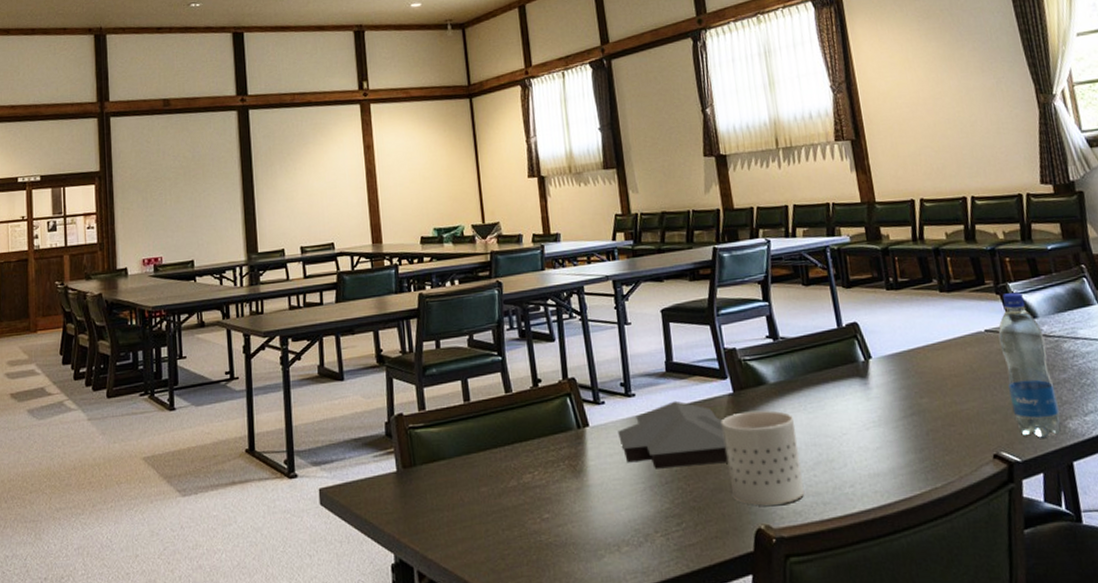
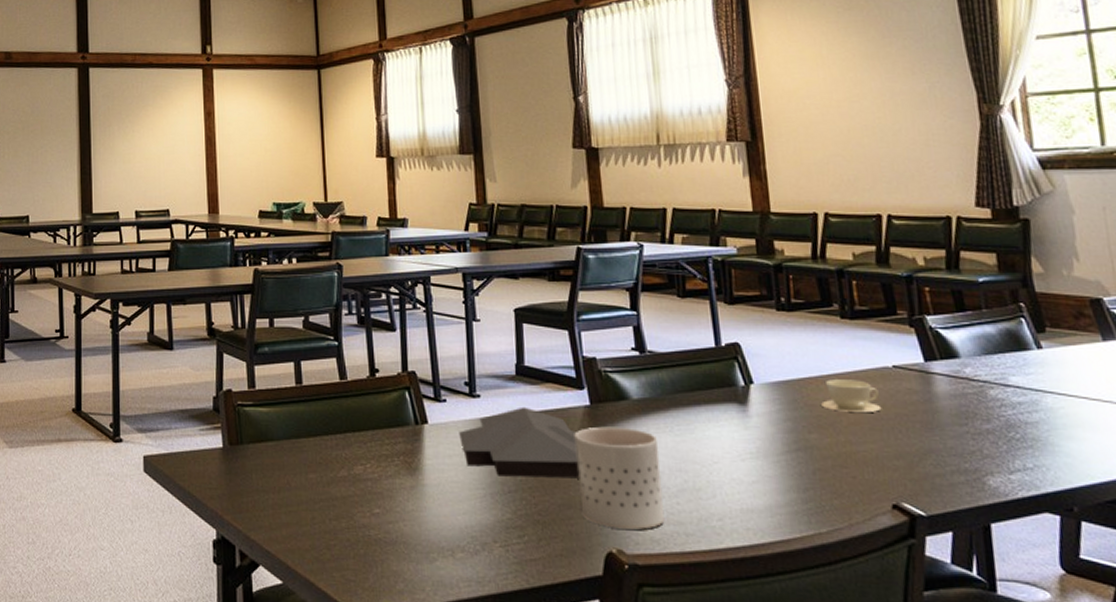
teacup: none [928,346,979,376] -> present [820,379,882,412]
bottle: present [998,292,1062,439] -> none [909,327,980,494]

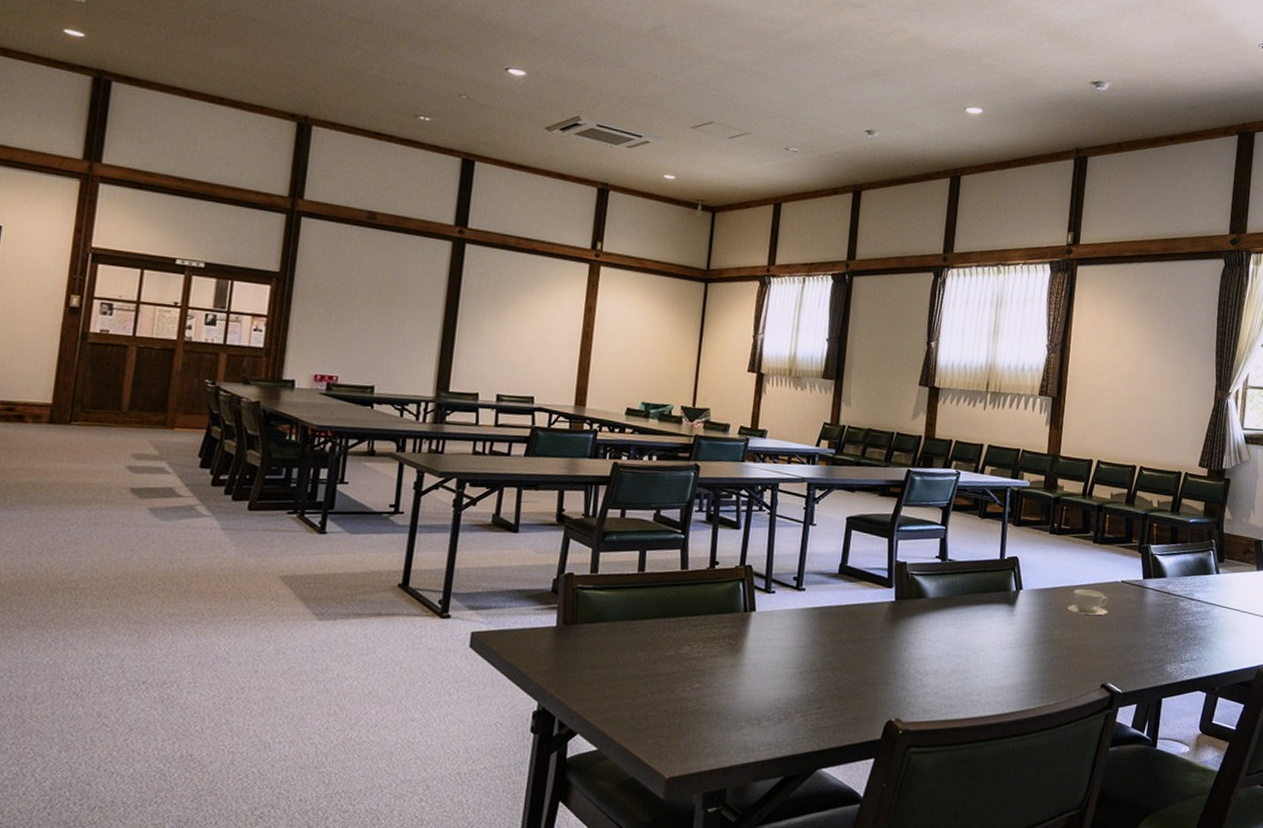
papers: present [459,406,580,478] -> none [781,600,881,660]
mug: present [574,426,665,530] -> none [872,619,943,702]

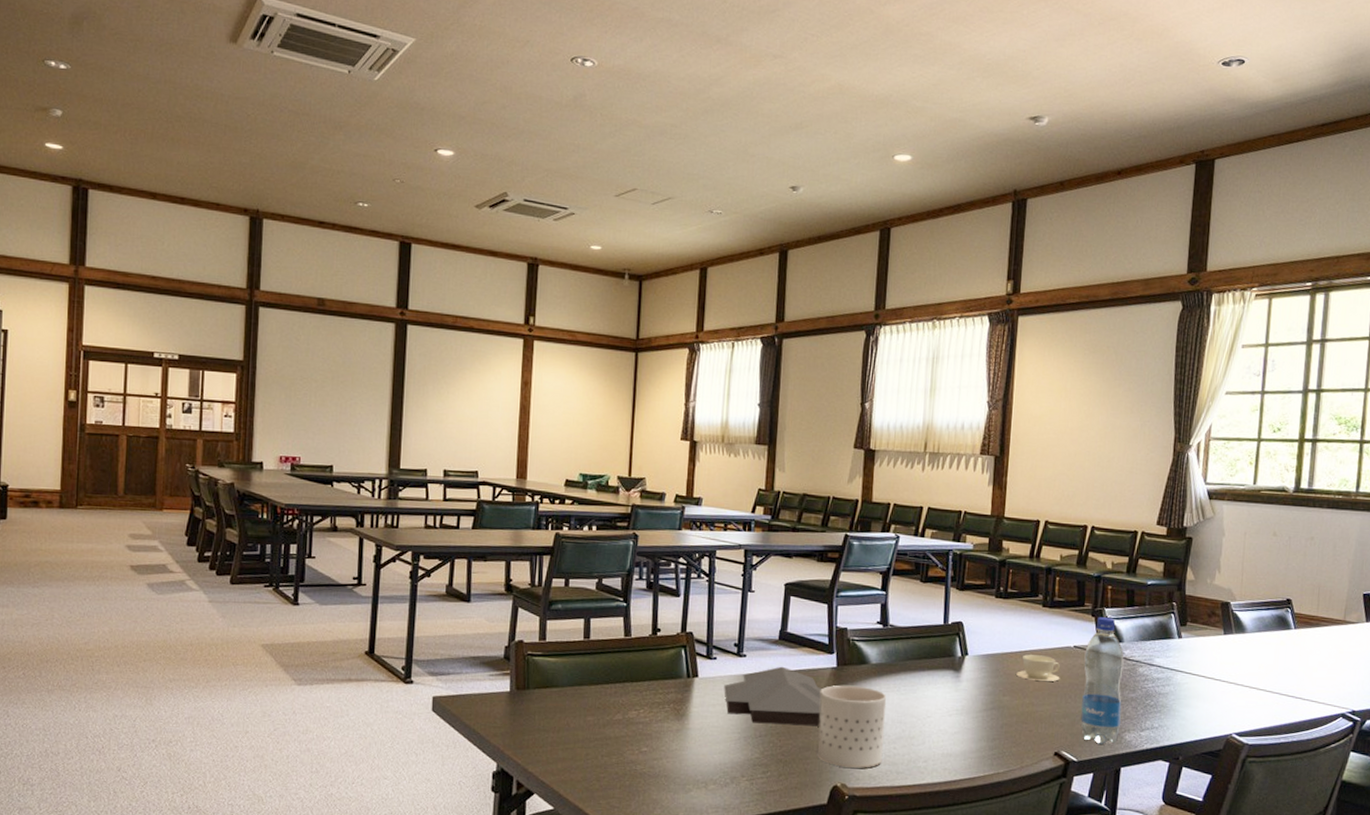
papers: none [781,600,881,660] -> present [724,666,823,725]
mug: none [872,619,943,702] -> present [817,685,887,768]
bottle: none [1126,553,1167,677] -> present [1080,617,1124,745]

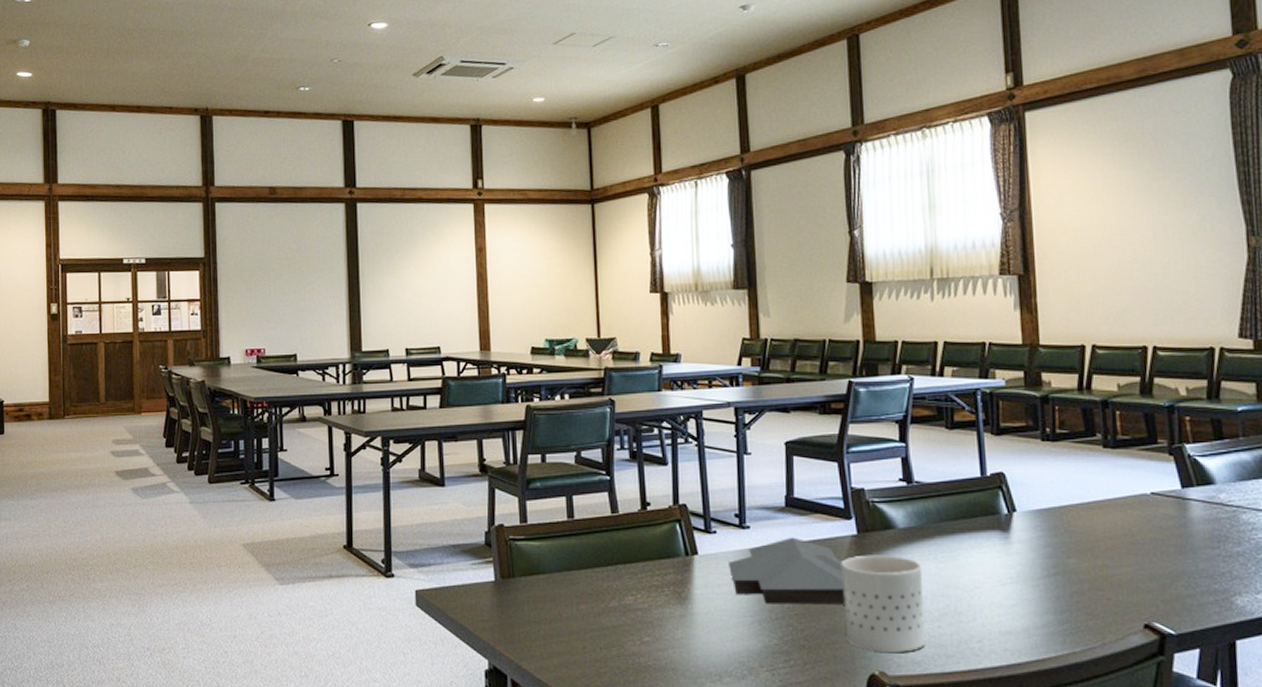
teacup: present [1015,654,1060,681] -> none [1079,506,1138,537]
bottle: present [1080,617,1124,745] -> none [1166,455,1228,614]

